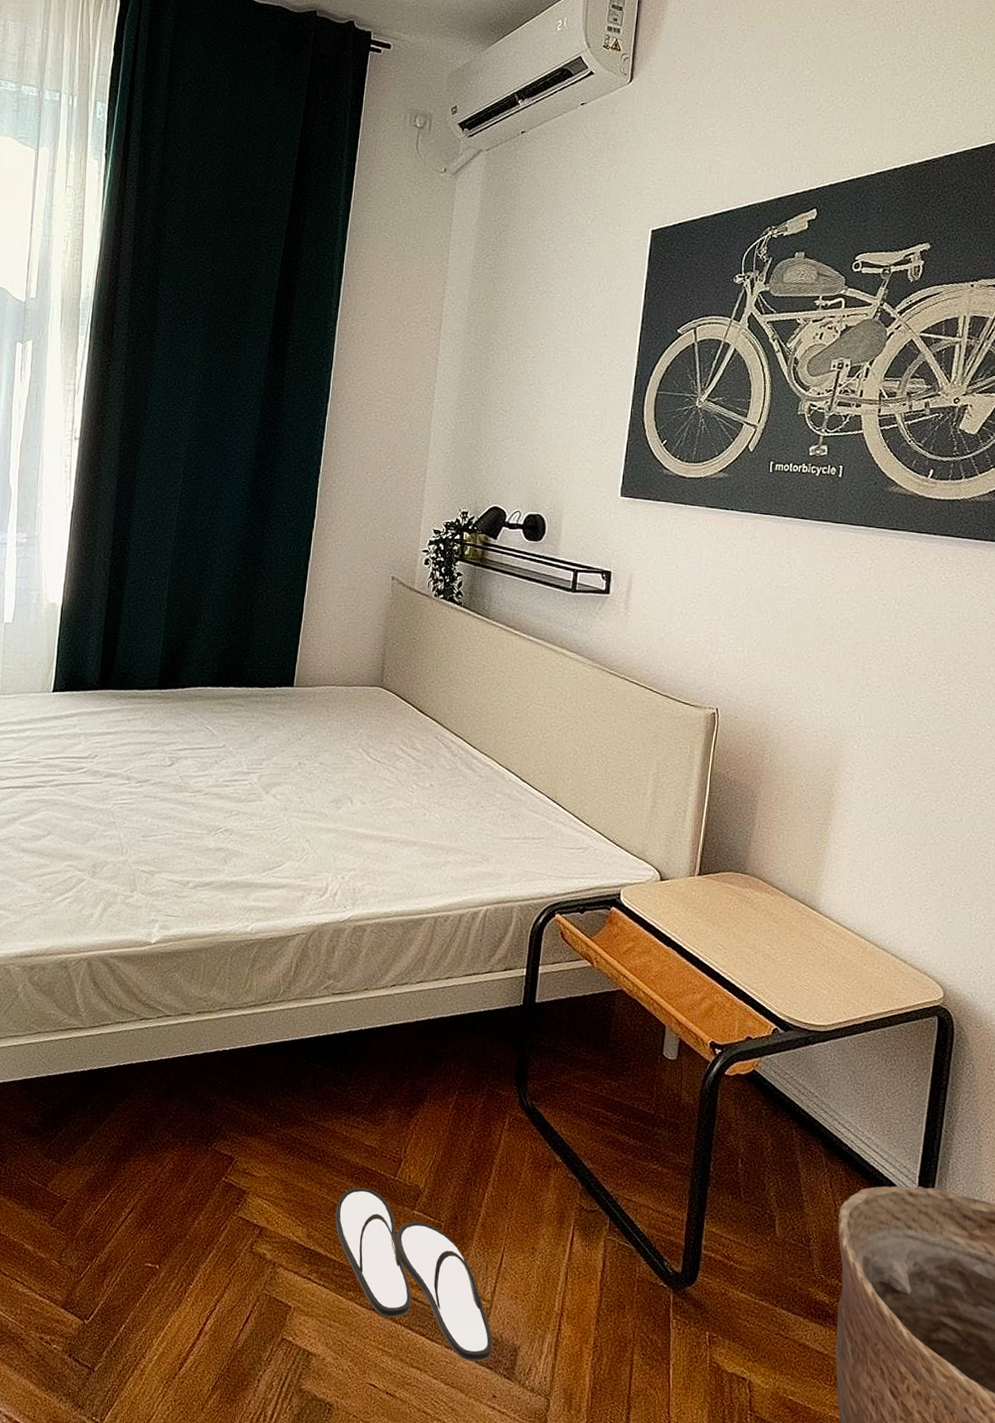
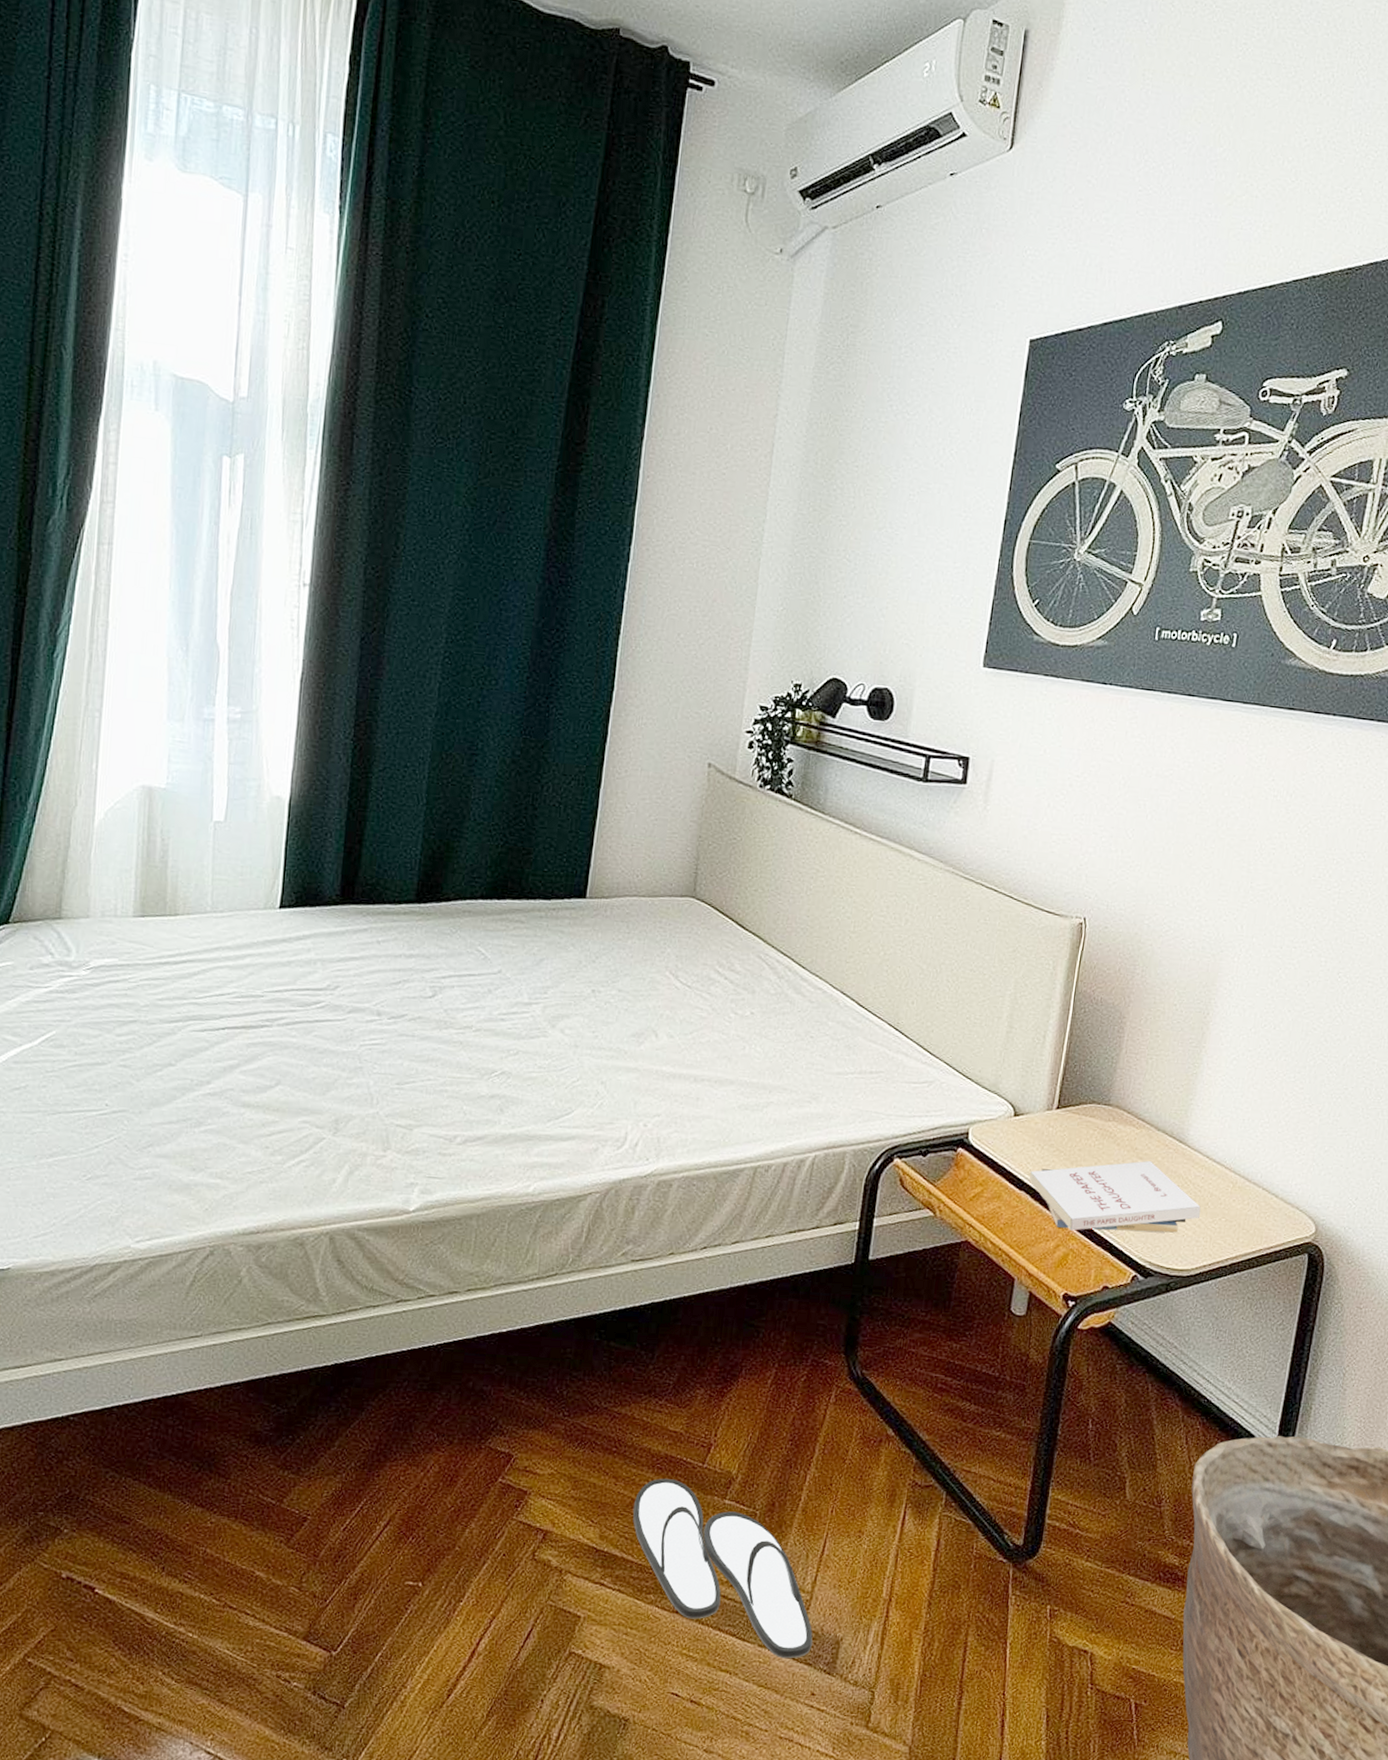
books: none [676,925,834,992] -> present [1029,1161,1201,1233]

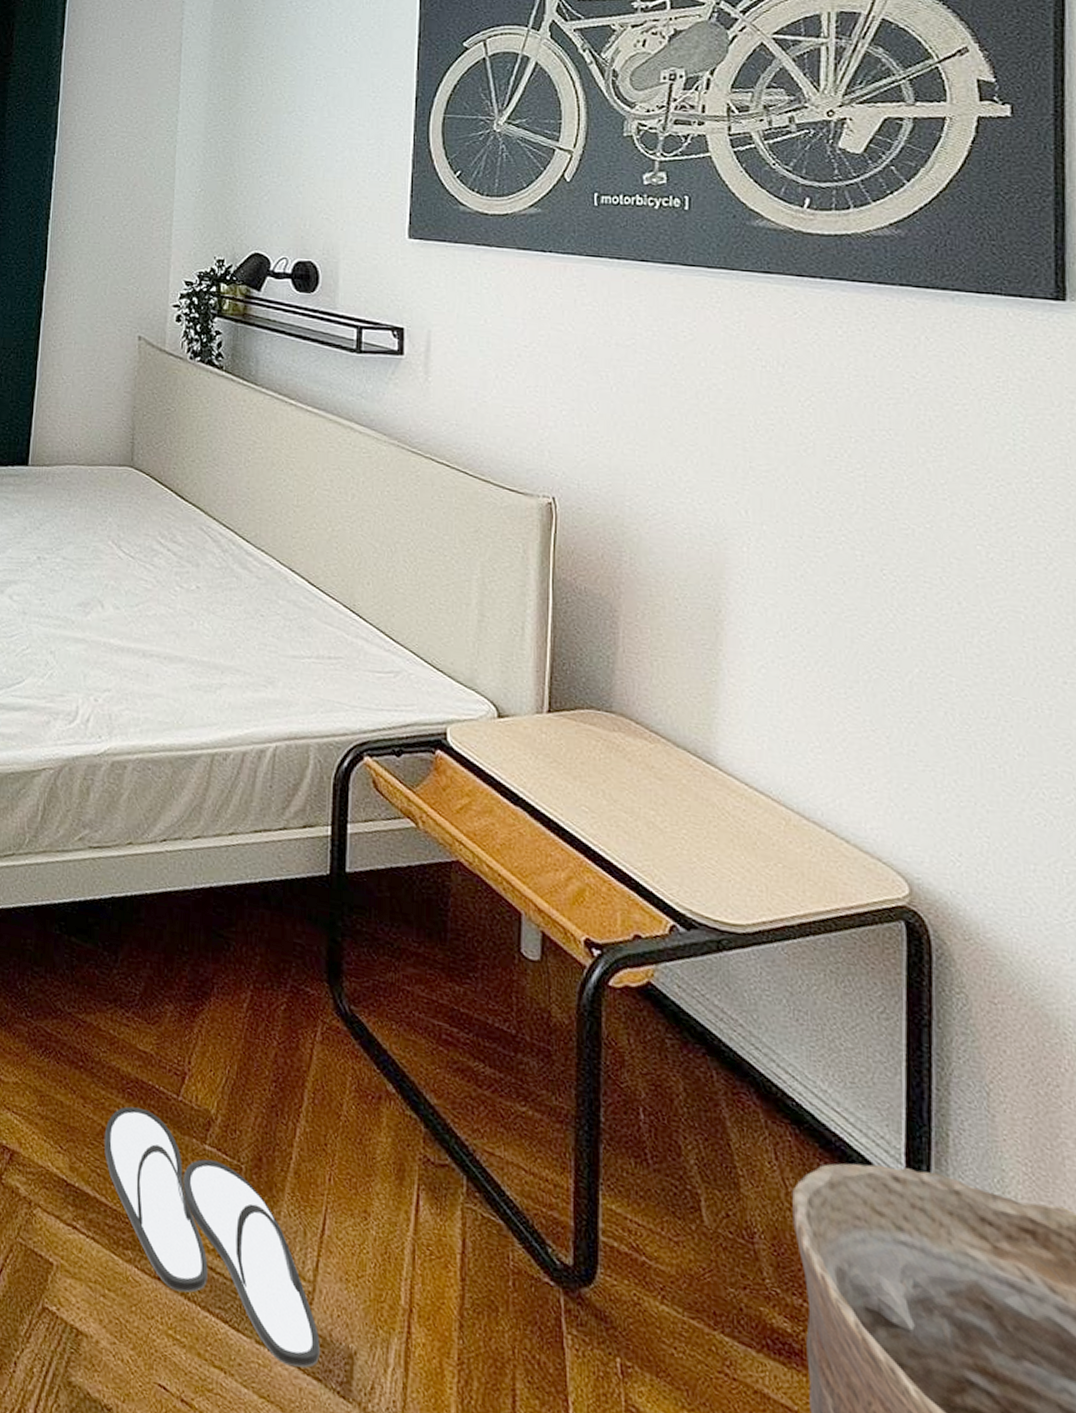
books: present [1029,1161,1201,1233] -> none [525,782,747,877]

